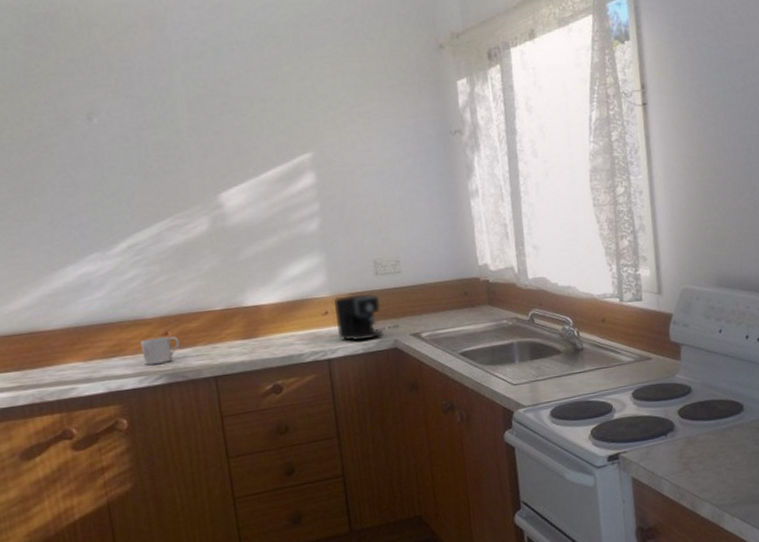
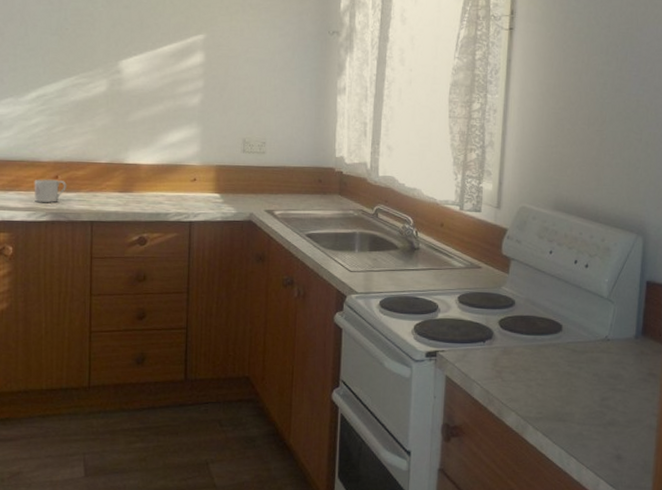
coffee maker: present [334,294,399,342] -> none [202,166,256,210]

